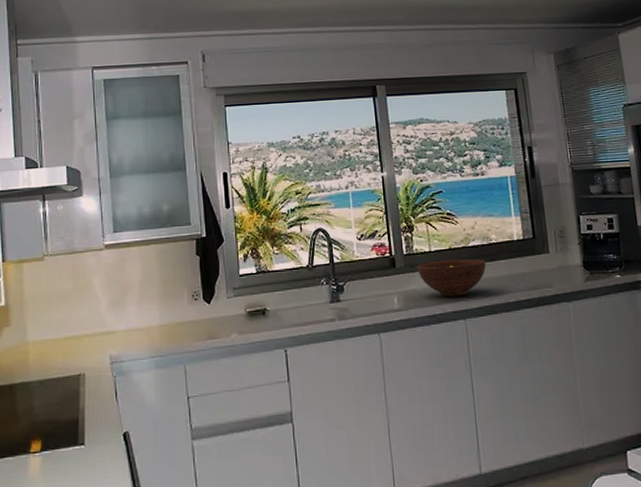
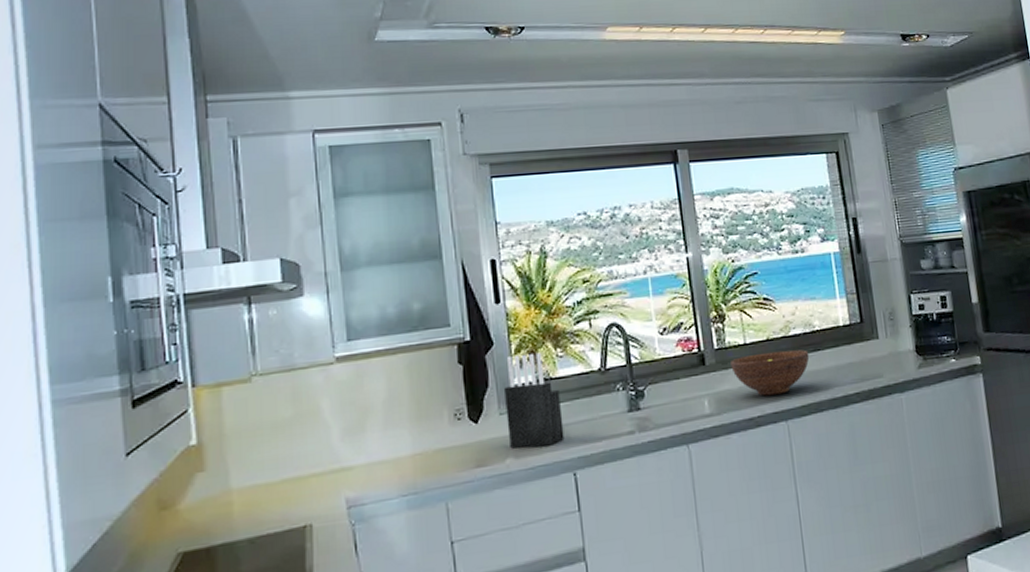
knife block: none [232,250,278,327] -> present [504,353,565,449]

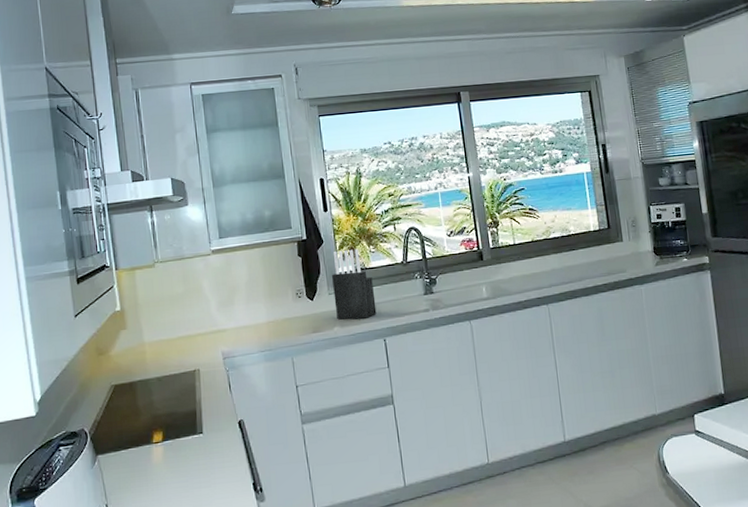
fruit bowl: present [730,349,810,396] -> none [503,249,566,285]

